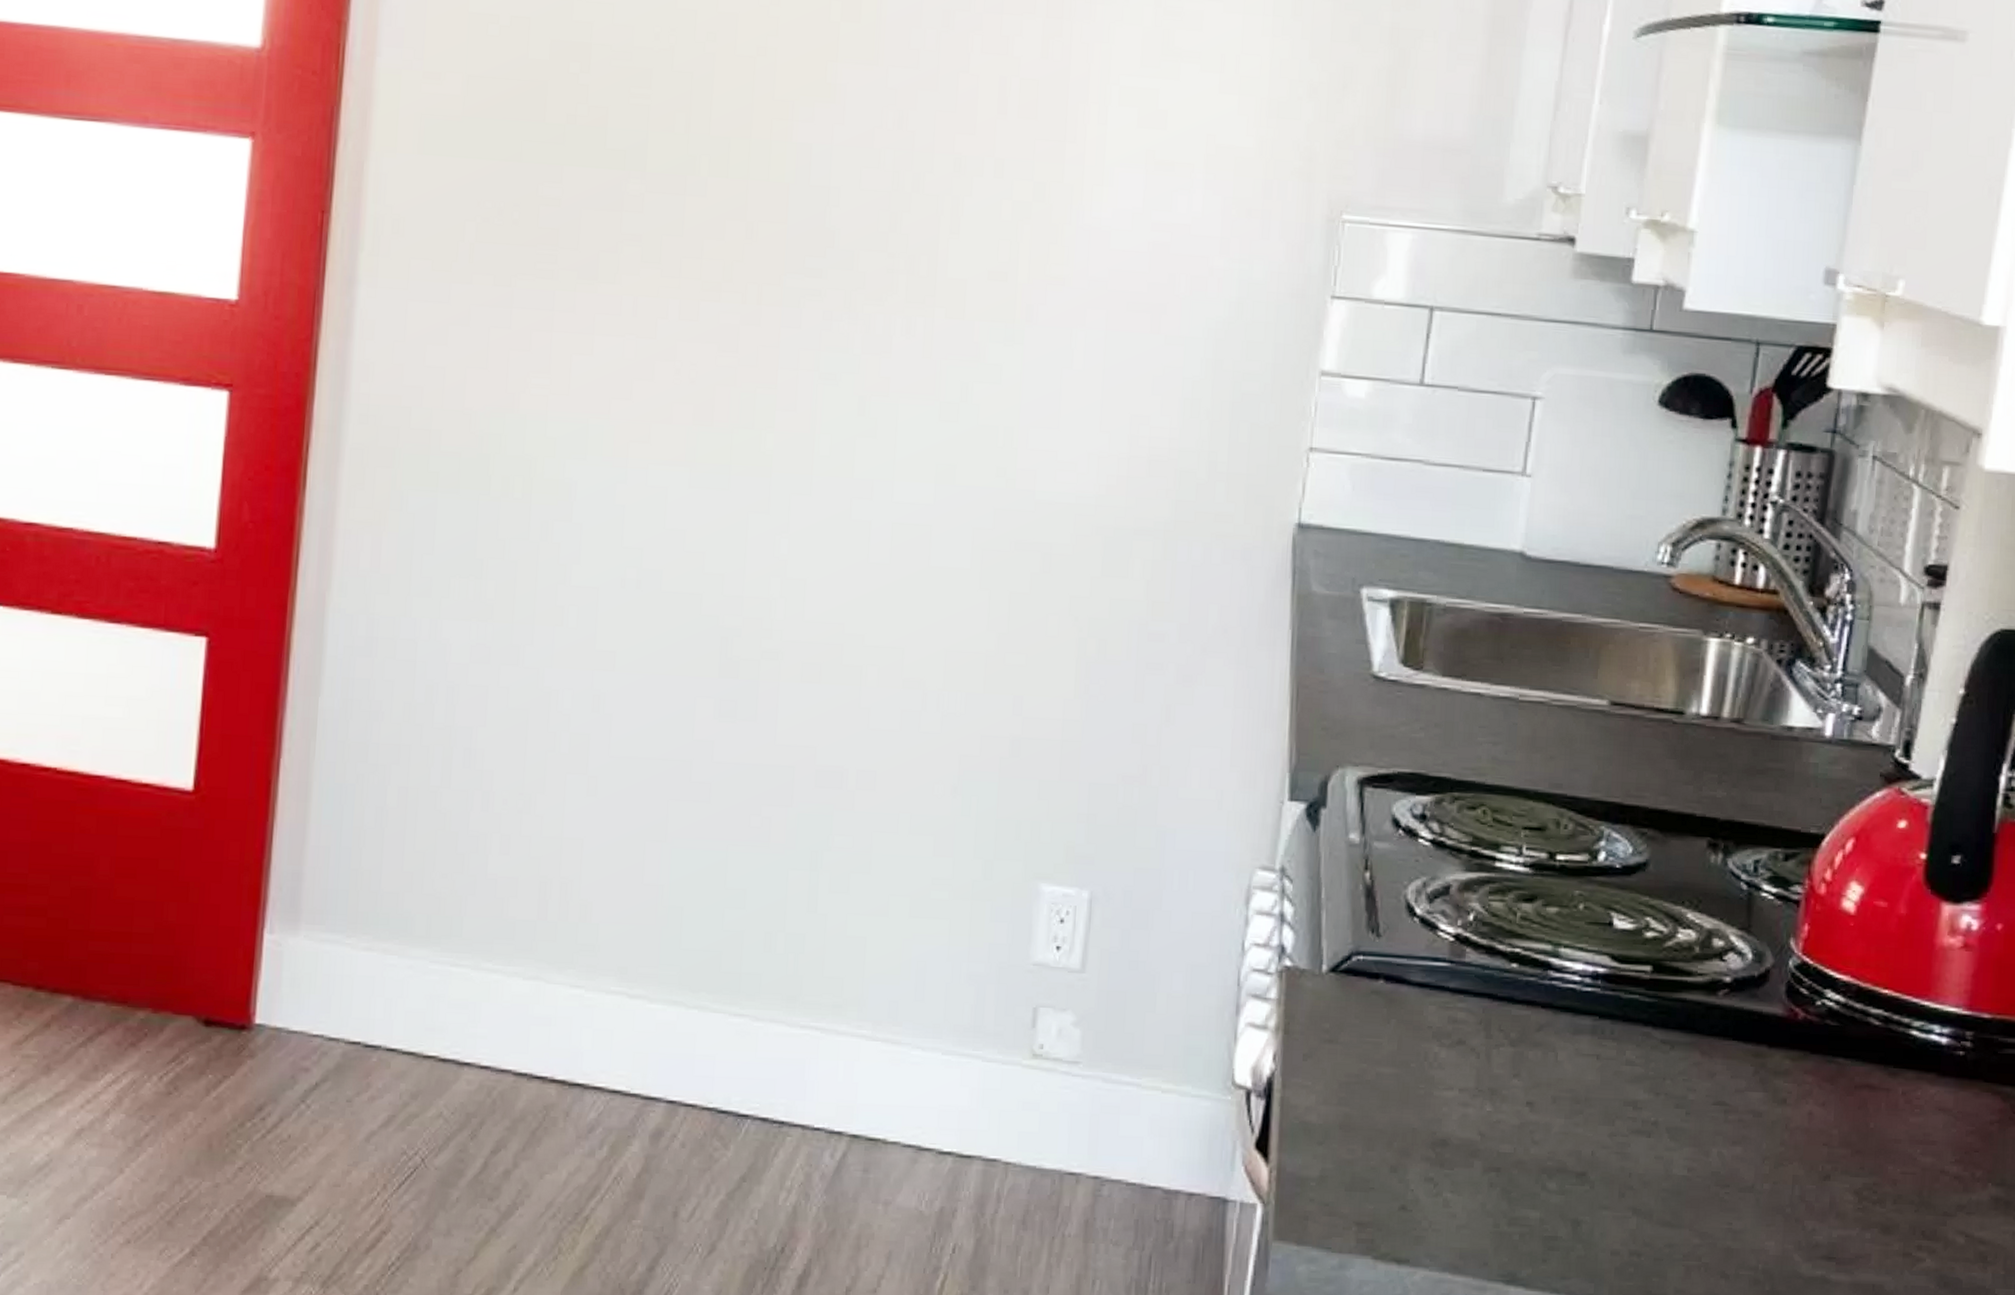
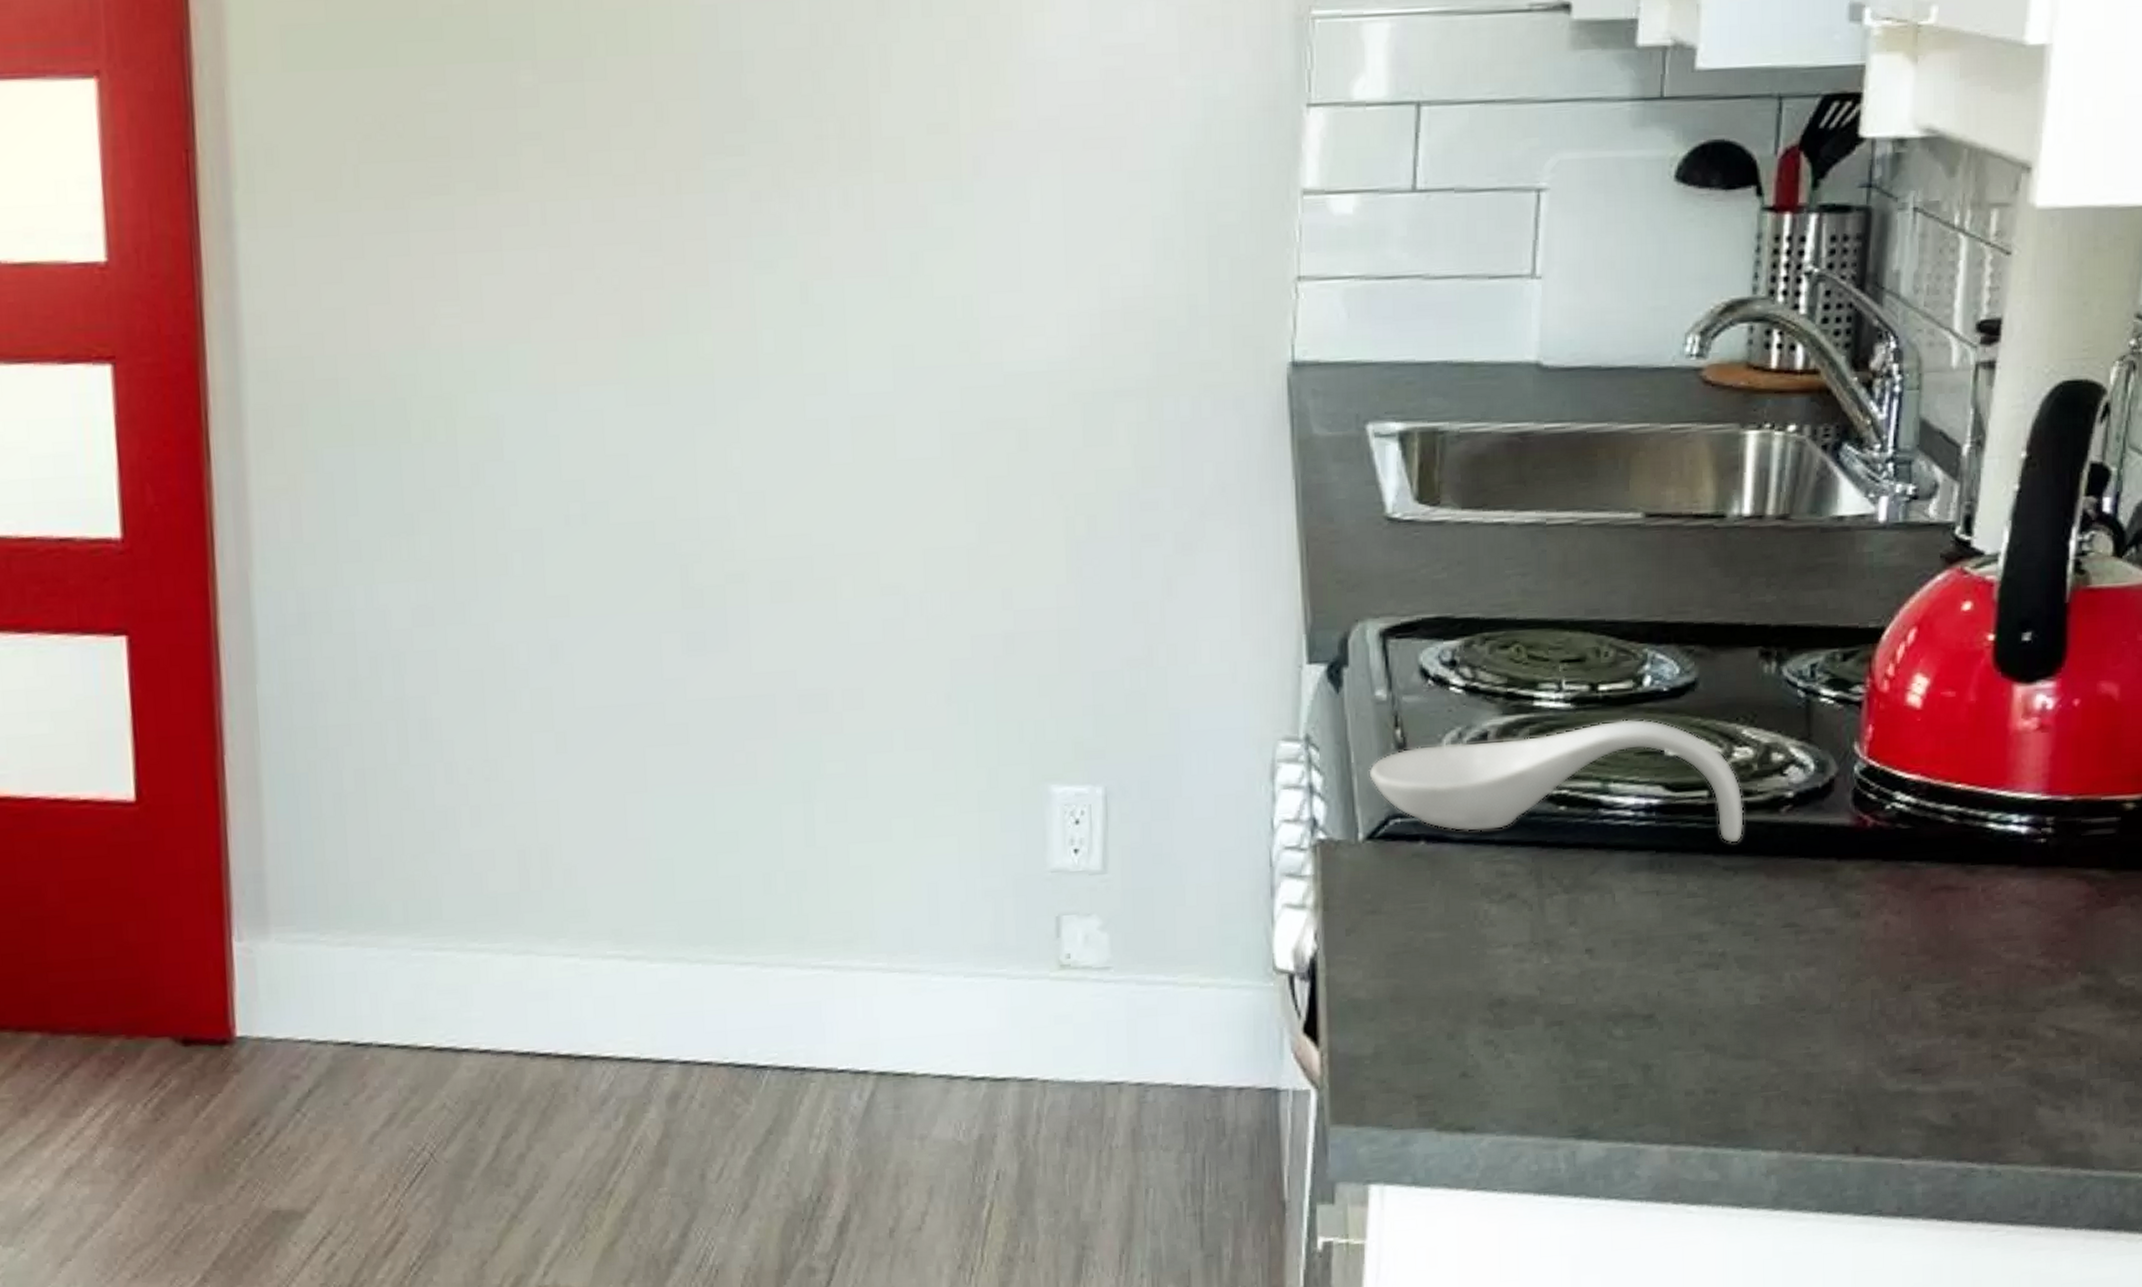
spoon rest: none [1337,889,1684,1019] -> present [1369,718,1744,843]

